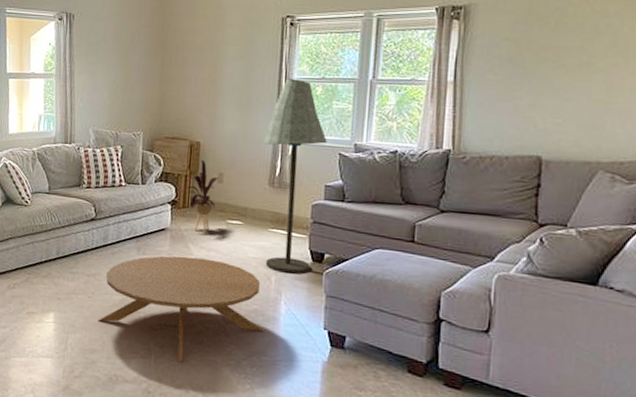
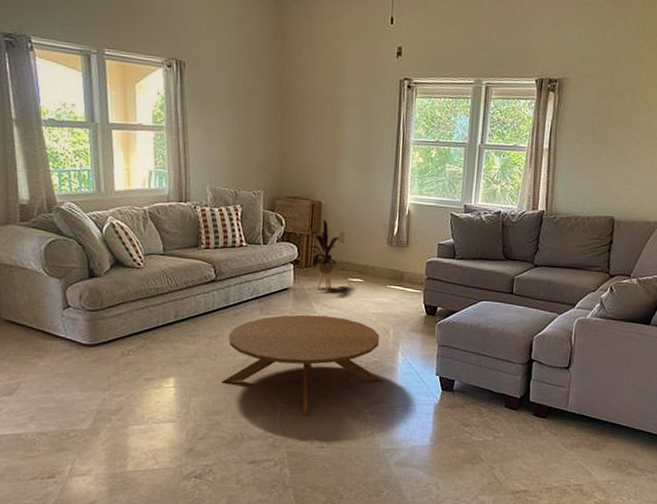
floor lamp: present [263,78,327,274] -> none [382,140,440,327]

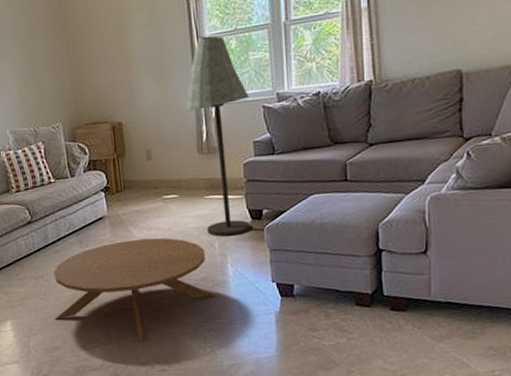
house plant: present [304,220,341,292] -> none [112,140,148,214]
floor lamp: none [382,140,440,327] -> present [185,35,251,237]

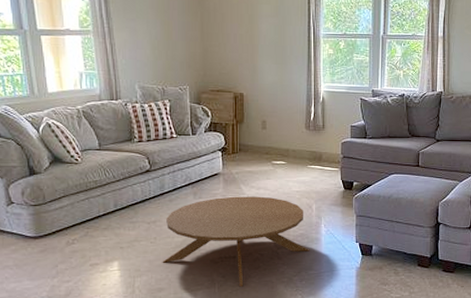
floor lamp: present [185,35,251,237] -> none [298,34,350,201]

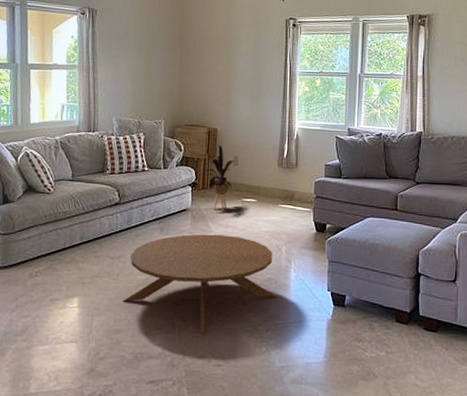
house plant: none [230,110,263,175] -> present [201,145,235,212]

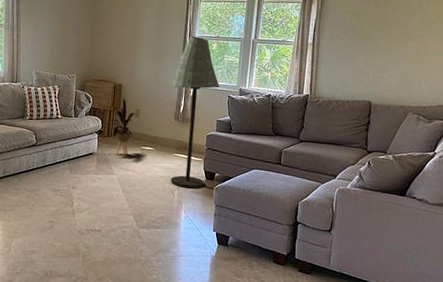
coffee table: present [122,234,278,334] -> none [36,174,169,260]
floor lamp: none [272,72,326,244] -> present [170,36,219,189]

